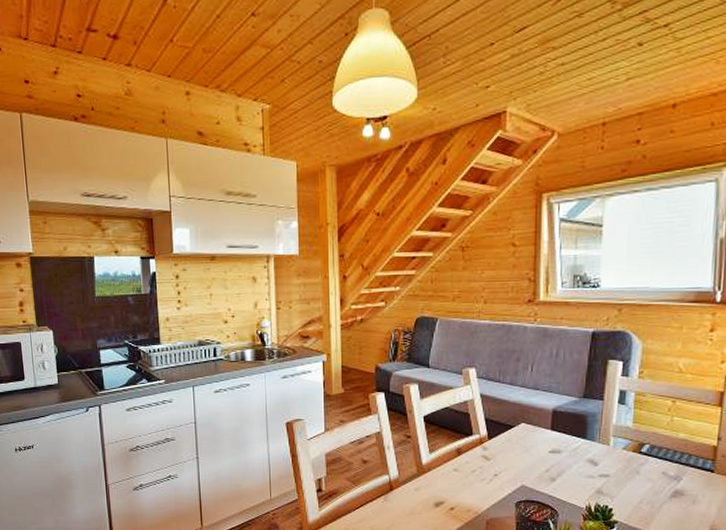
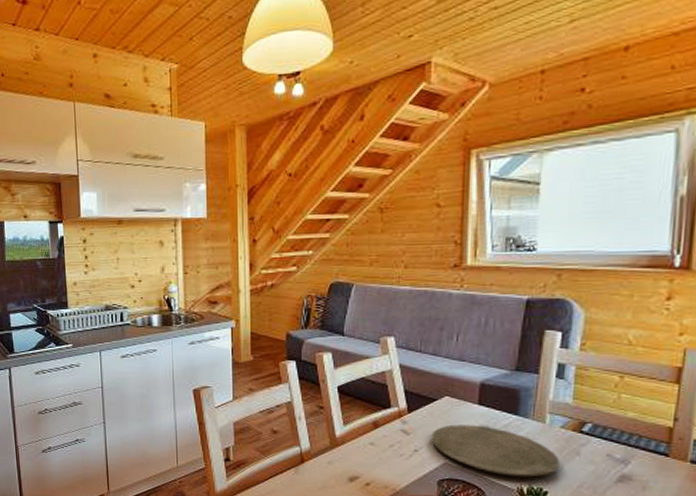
plate: none [509,449,623,496] -> present [431,424,560,478]

